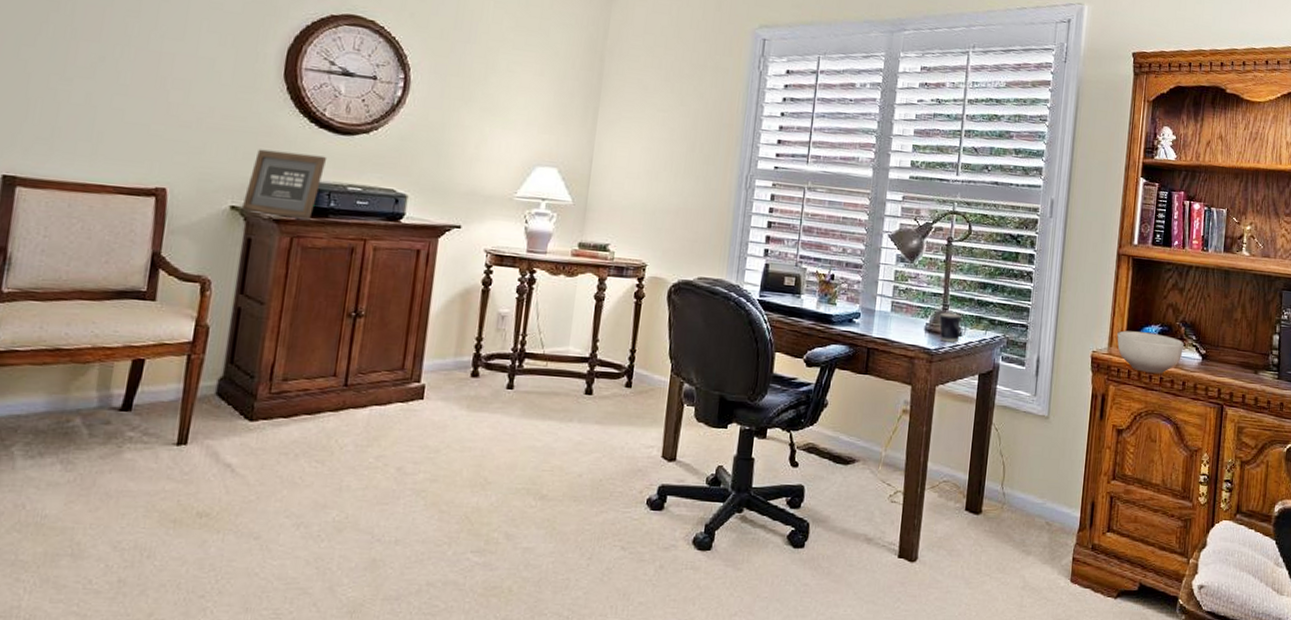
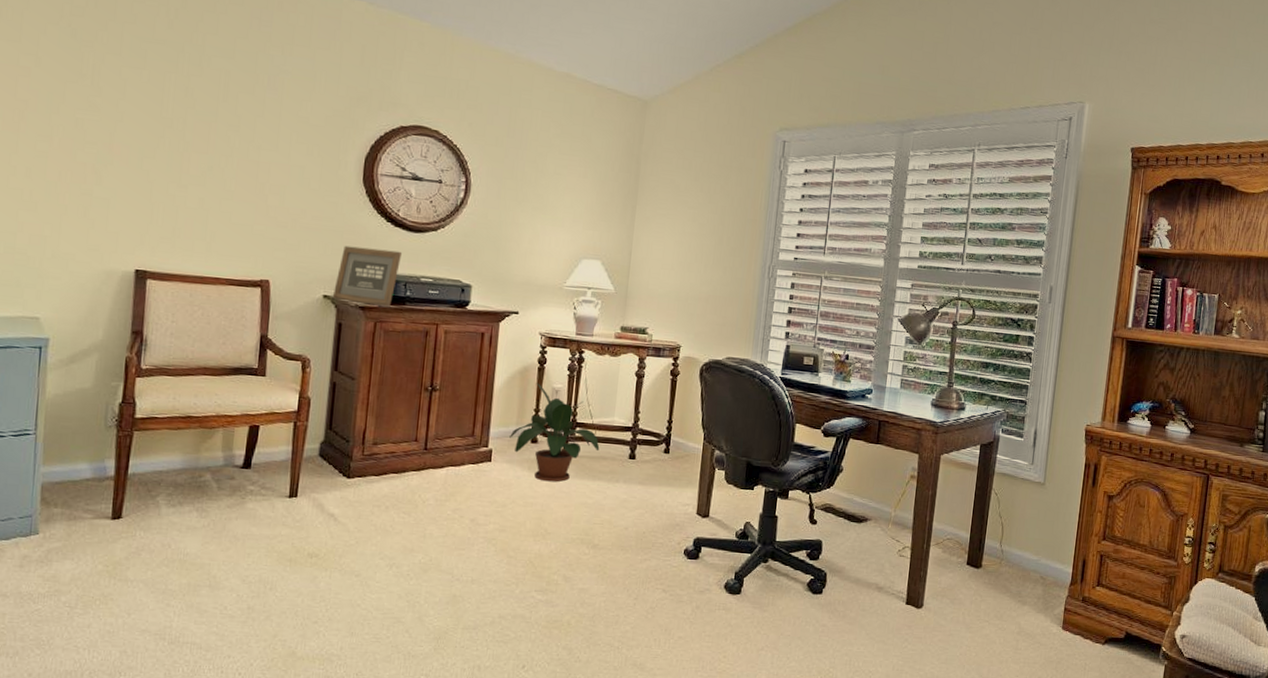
potted plant: none [446,307,551,423] -> present [509,383,600,482]
mug: present [939,312,967,343] -> none [944,389,970,416]
bowl: present [1117,330,1185,374] -> none [1110,406,1174,446]

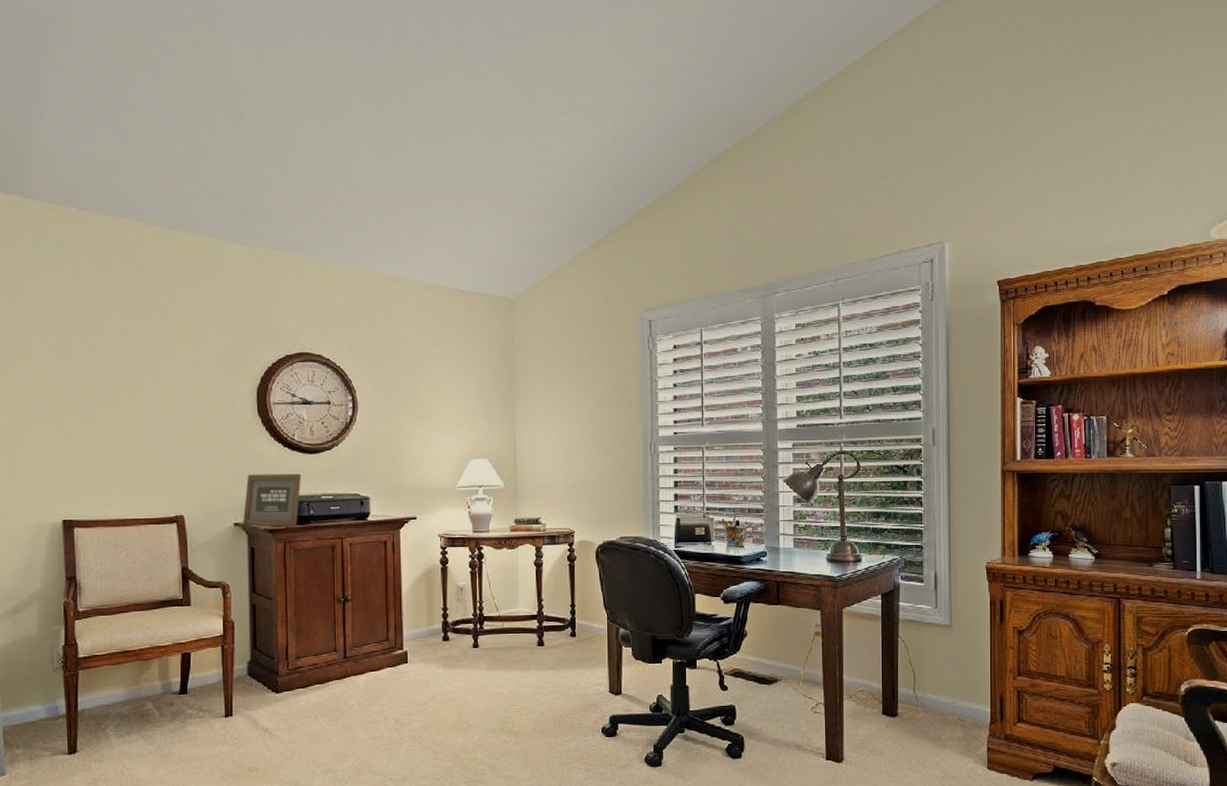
potted plant: present [509,383,600,482] -> none [422,583,509,677]

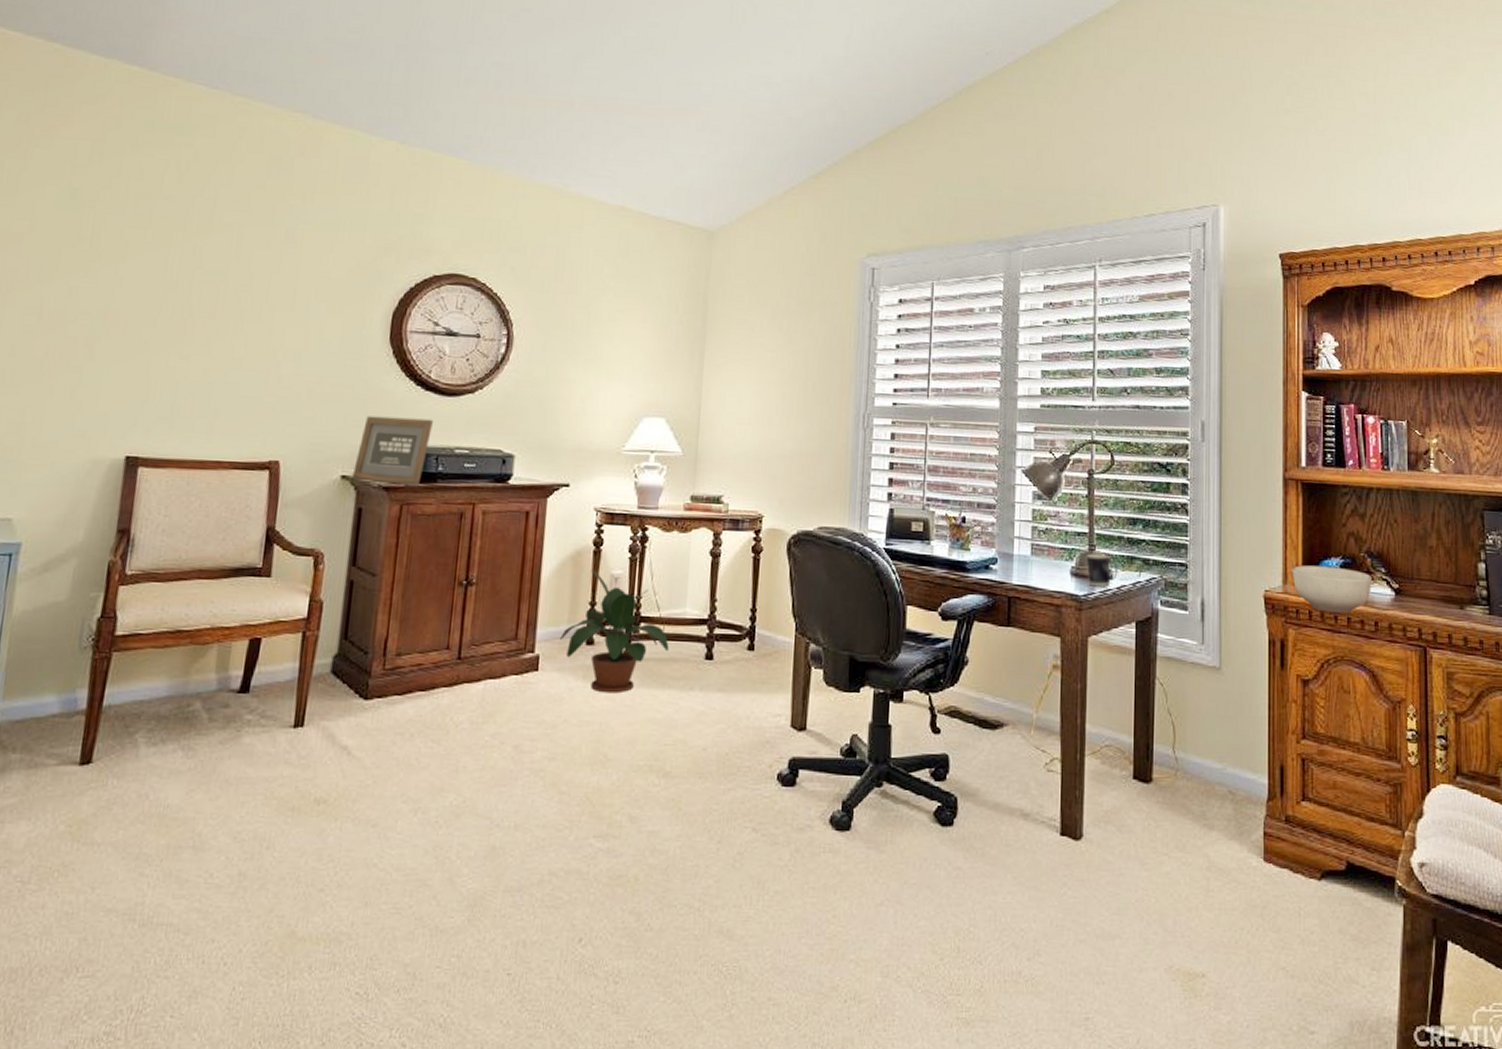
potted plant: none [422,583,509,677] -> present [560,570,670,694]
mug: none [839,542,866,569] -> present [1086,553,1118,587]
bowl: none [1009,540,1076,576] -> present [1292,565,1373,613]

